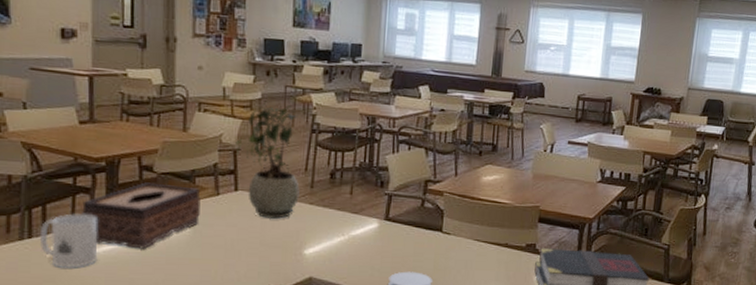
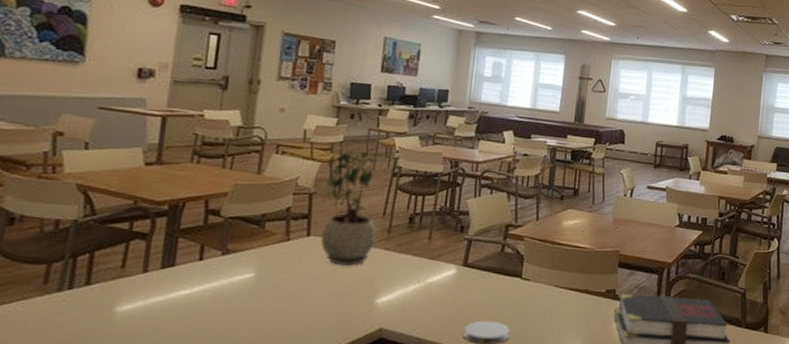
mug: present [39,213,98,268] -> none [80,261,151,323]
tissue box: present [80,182,202,249] -> none [133,227,271,300]

